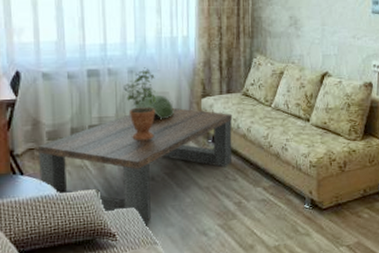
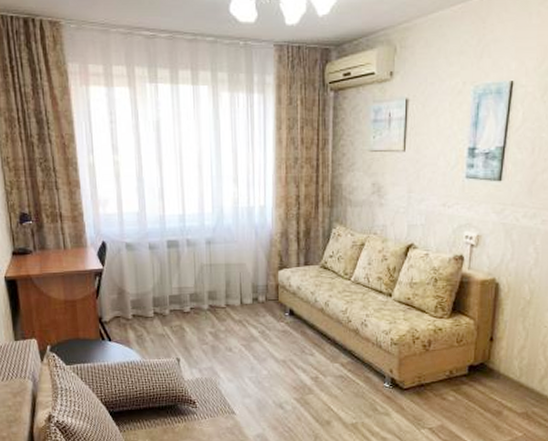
coffee table: present [39,108,233,225] -> none [124,280,310,395]
potted plant: present [124,67,156,140] -> none [202,238,233,311]
decorative container: present [134,94,174,119] -> none [212,266,251,291]

